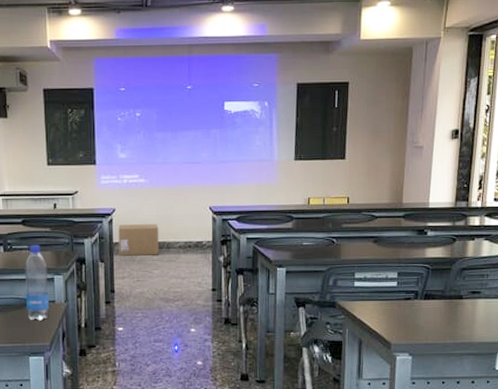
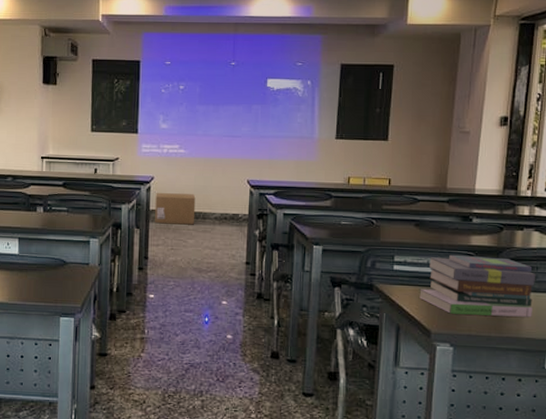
bottle: present [24,244,50,321] -> none [60,207,84,282]
books: none [379,267,487,325] -> present [419,254,536,317]

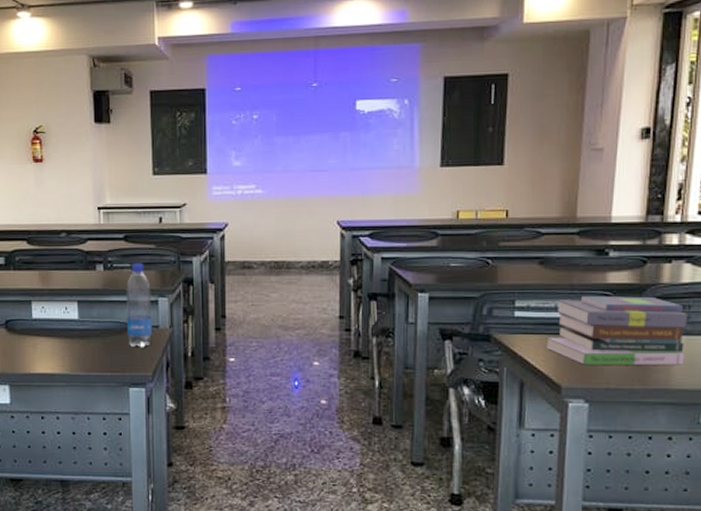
bottle: none [60,207,84,282] -> present [125,263,153,348]
box: present [155,193,196,225] -> none [231,241,278,277]

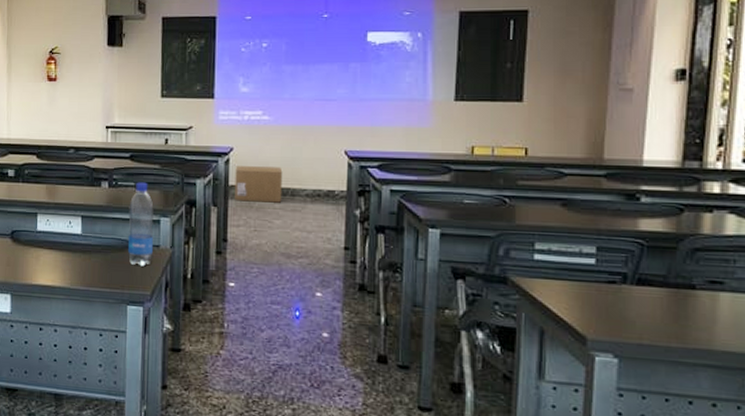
box: none [231,241,278,277] -> present [235,166,283,203]
books: present [546,295,689,365] -> none [570,242,734,325]

